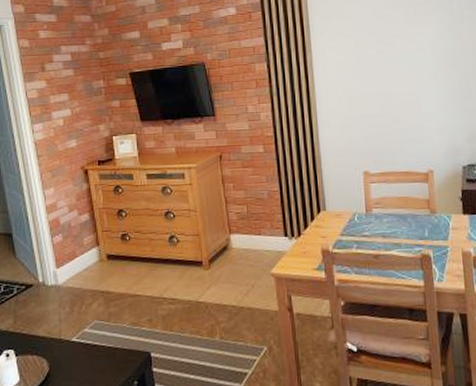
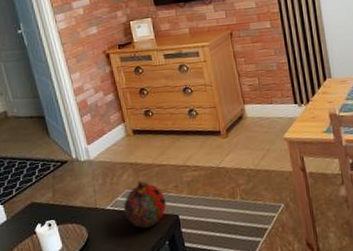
decorative ball: none [90,311,139,365] -> present [123,180,167,228]

